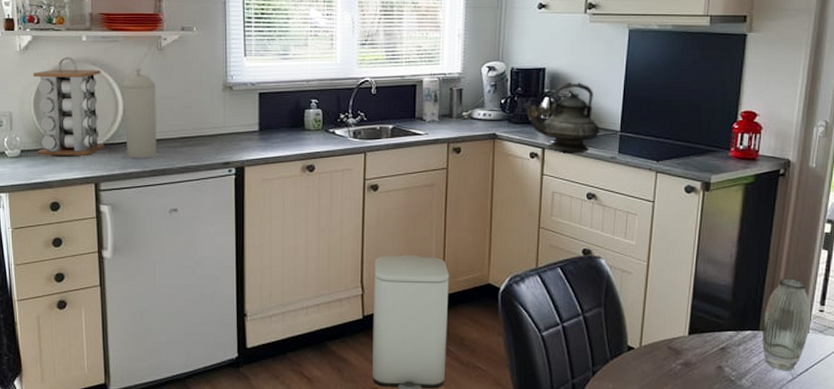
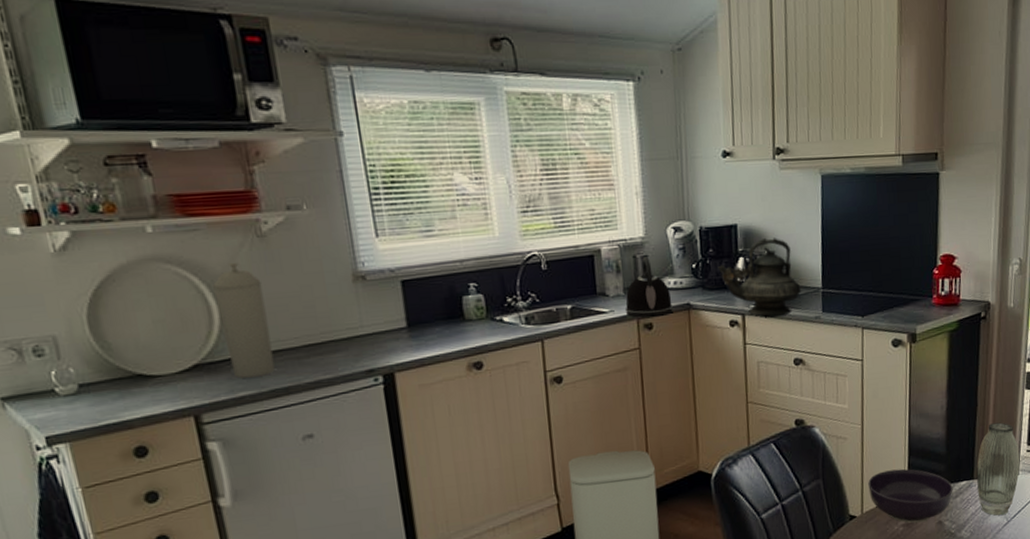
spice rack: present [33,57,105,157] -> none [80,255,201,389]
kettle: none [438,90,480,143] -> present [625,257,673,319]
bowl: none [649,309,736,364] -> present [868,468,953,523]

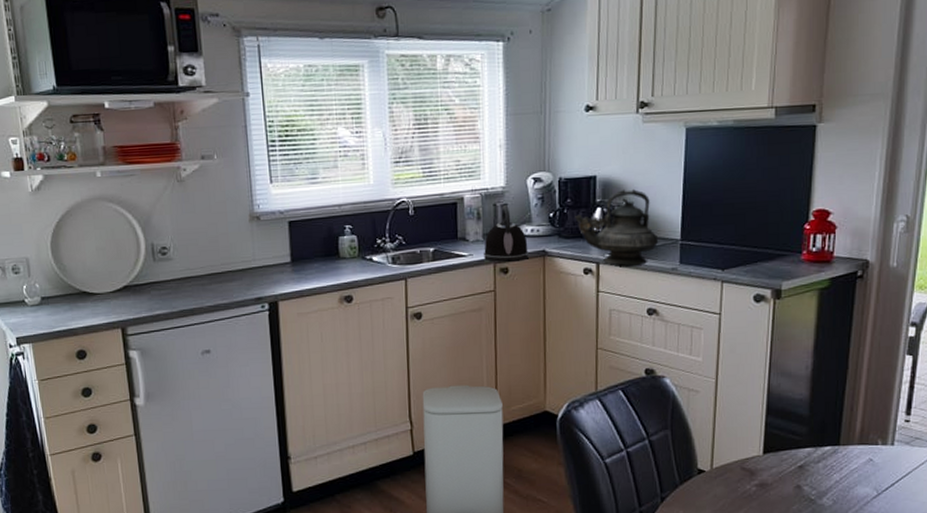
canister: present [213,262,275,379] -> none [142,202,184,299]
bowl: present [868,468,953,523] -> none [720,427,815,485]
vase: present [976,422,1020,516] -> none [844,388,896,486]

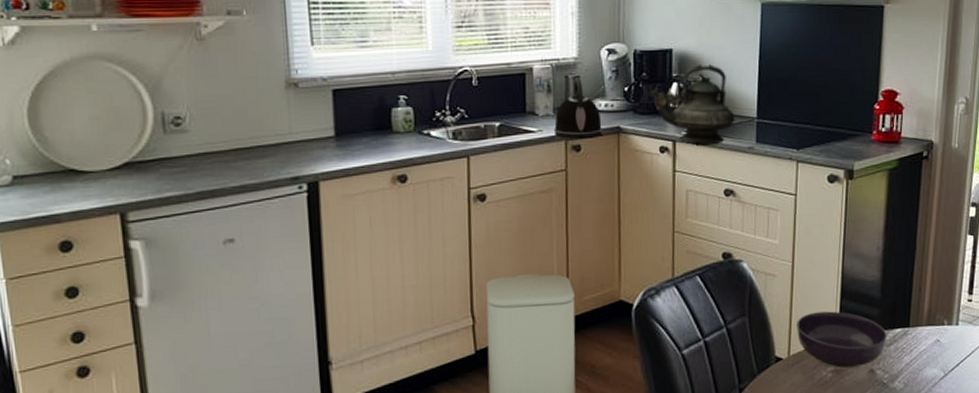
bowl: none [720,427,815,485] -> present [797,311,887,370]

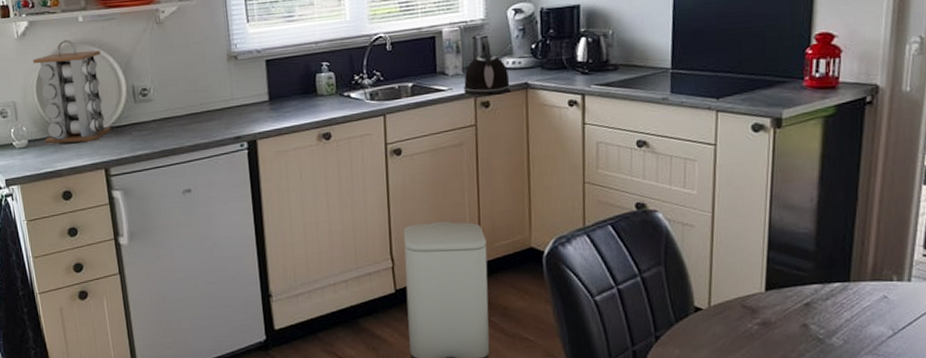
spice rack: none [24,52,131,182] -> present [33,39,111,144]
teapot: present [650,63,736,145] -> none [558,17,648,97]
bowl: present [797,311,887,370] -> none [718,263,823,323]

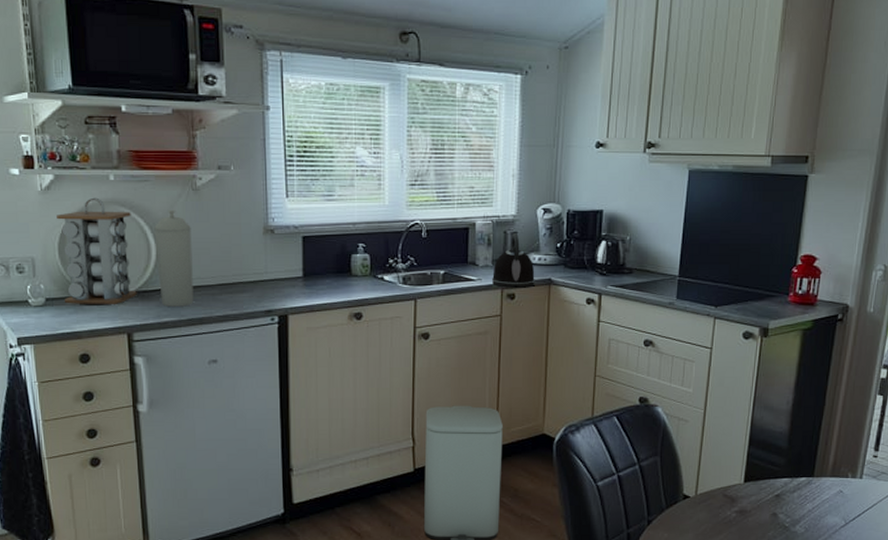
canister: none [123,44,165,140] -> present [154,209,194,307]

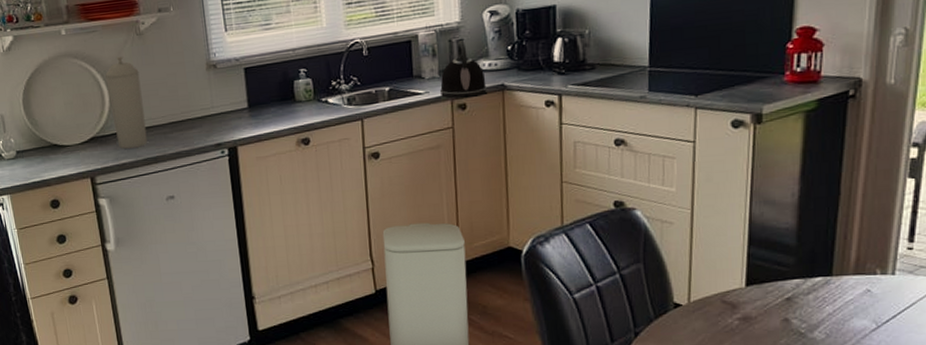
spice rack: present [57,197,137,305] -> none [19,52,96,155]

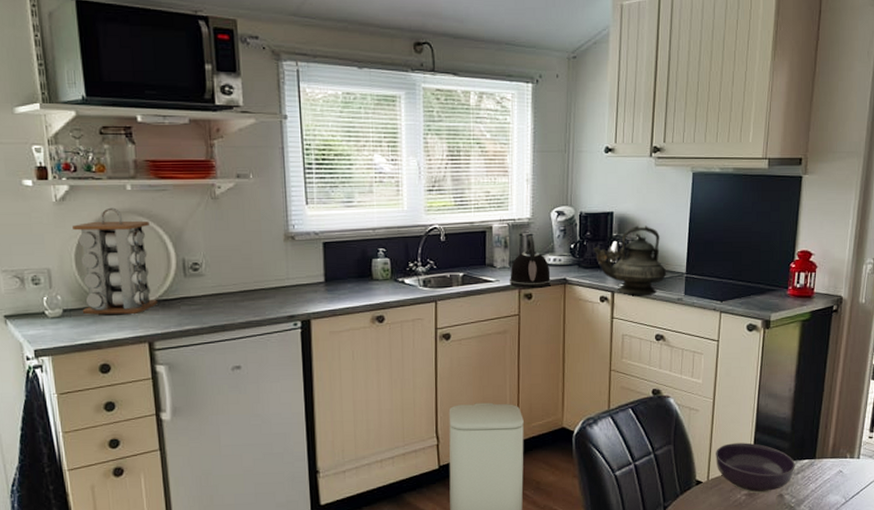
spice rack: none [19,52,96,155] -> present [73,207,158,316]
canister: present [105,56,148,149] -> none [173,218,215,315]
teapot: none [534,17,625,97] -> present [593,225,667,295]
bowl: none [697,258,804,318] -> present [716,442,795,494]

